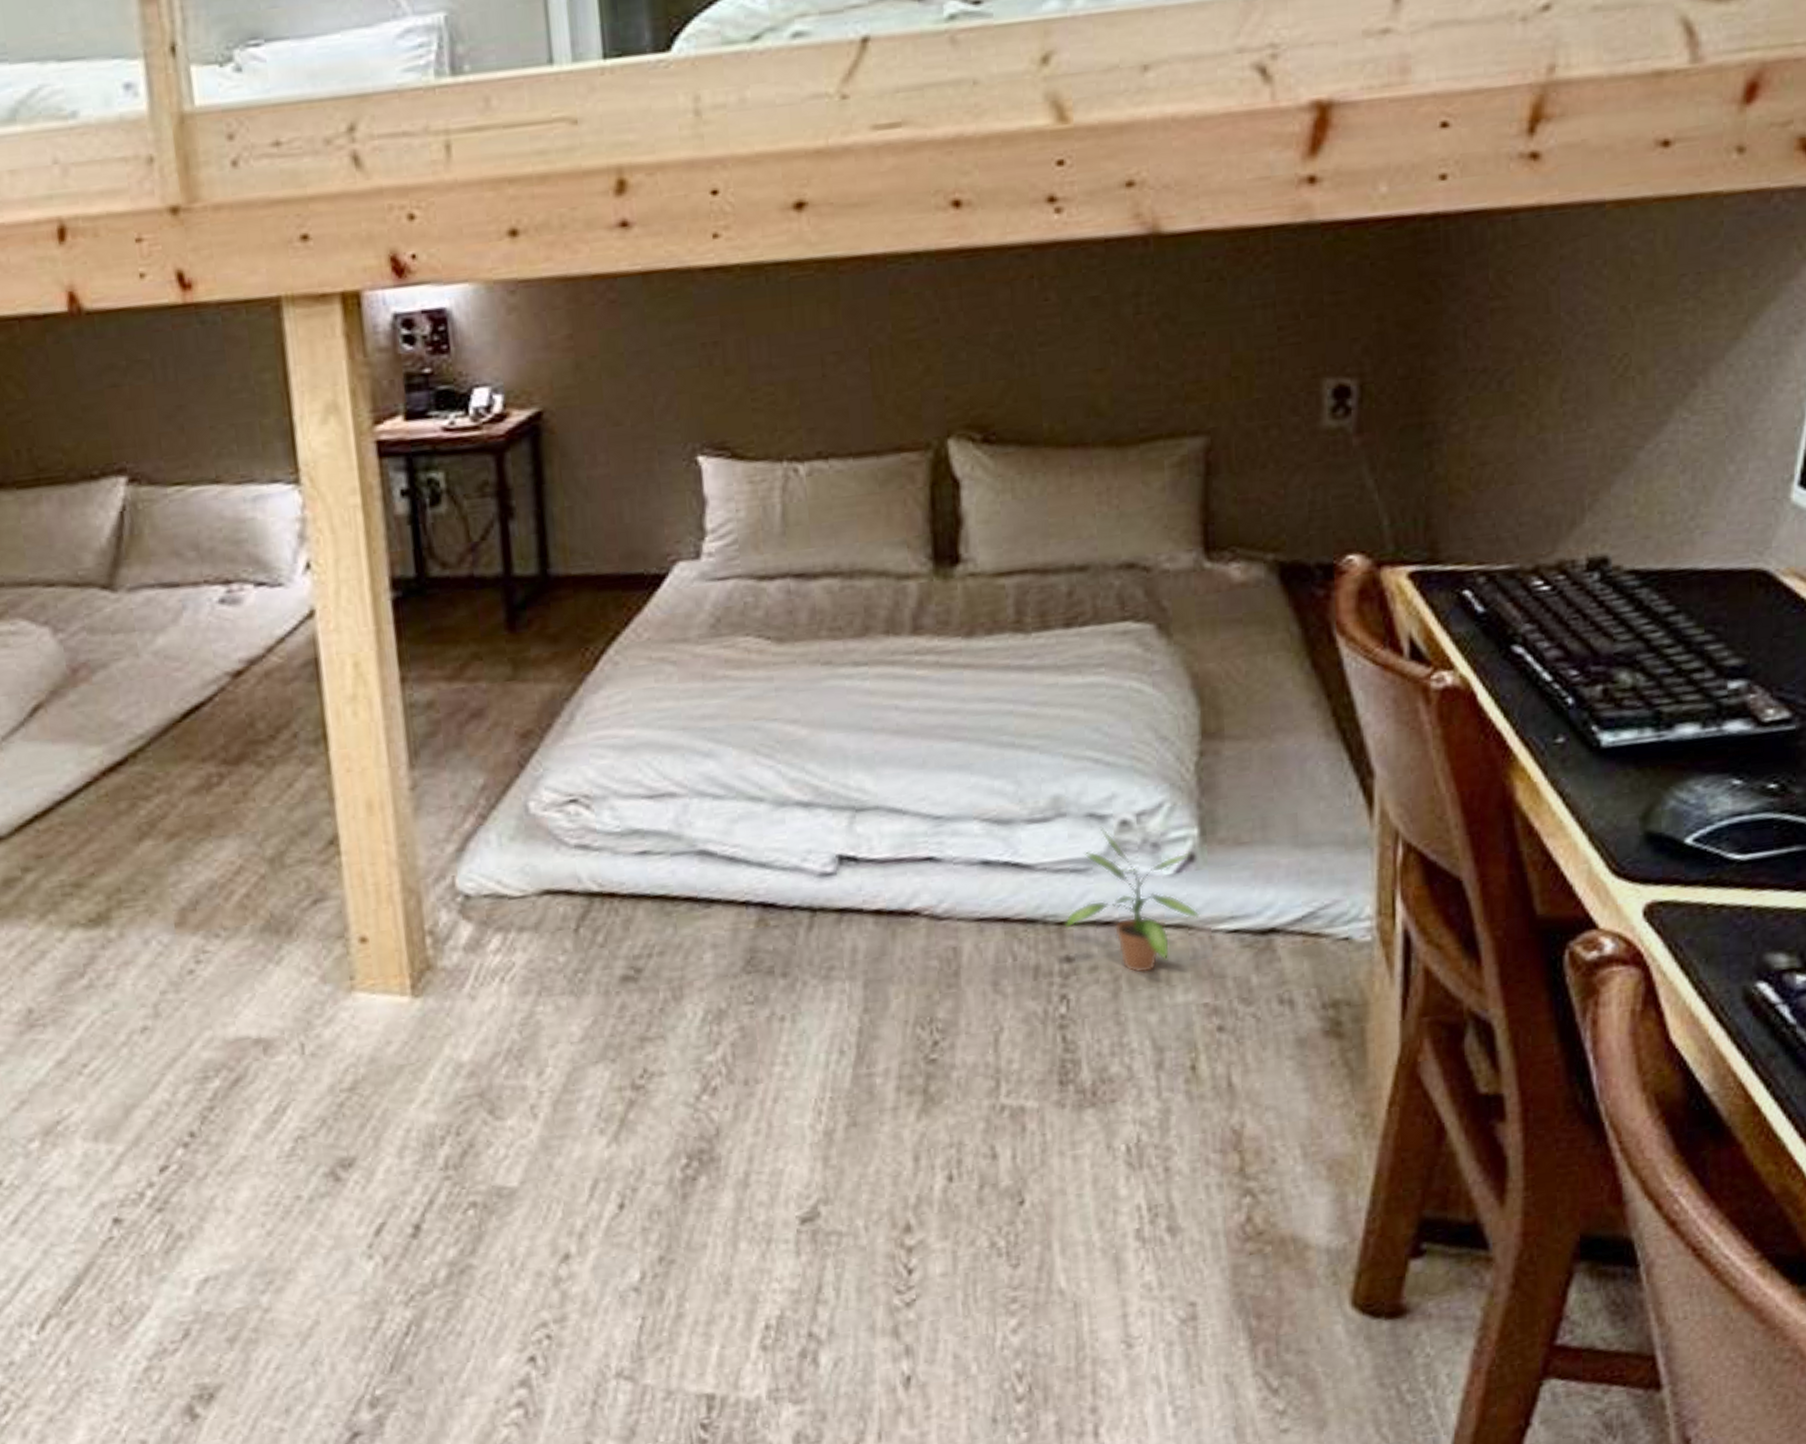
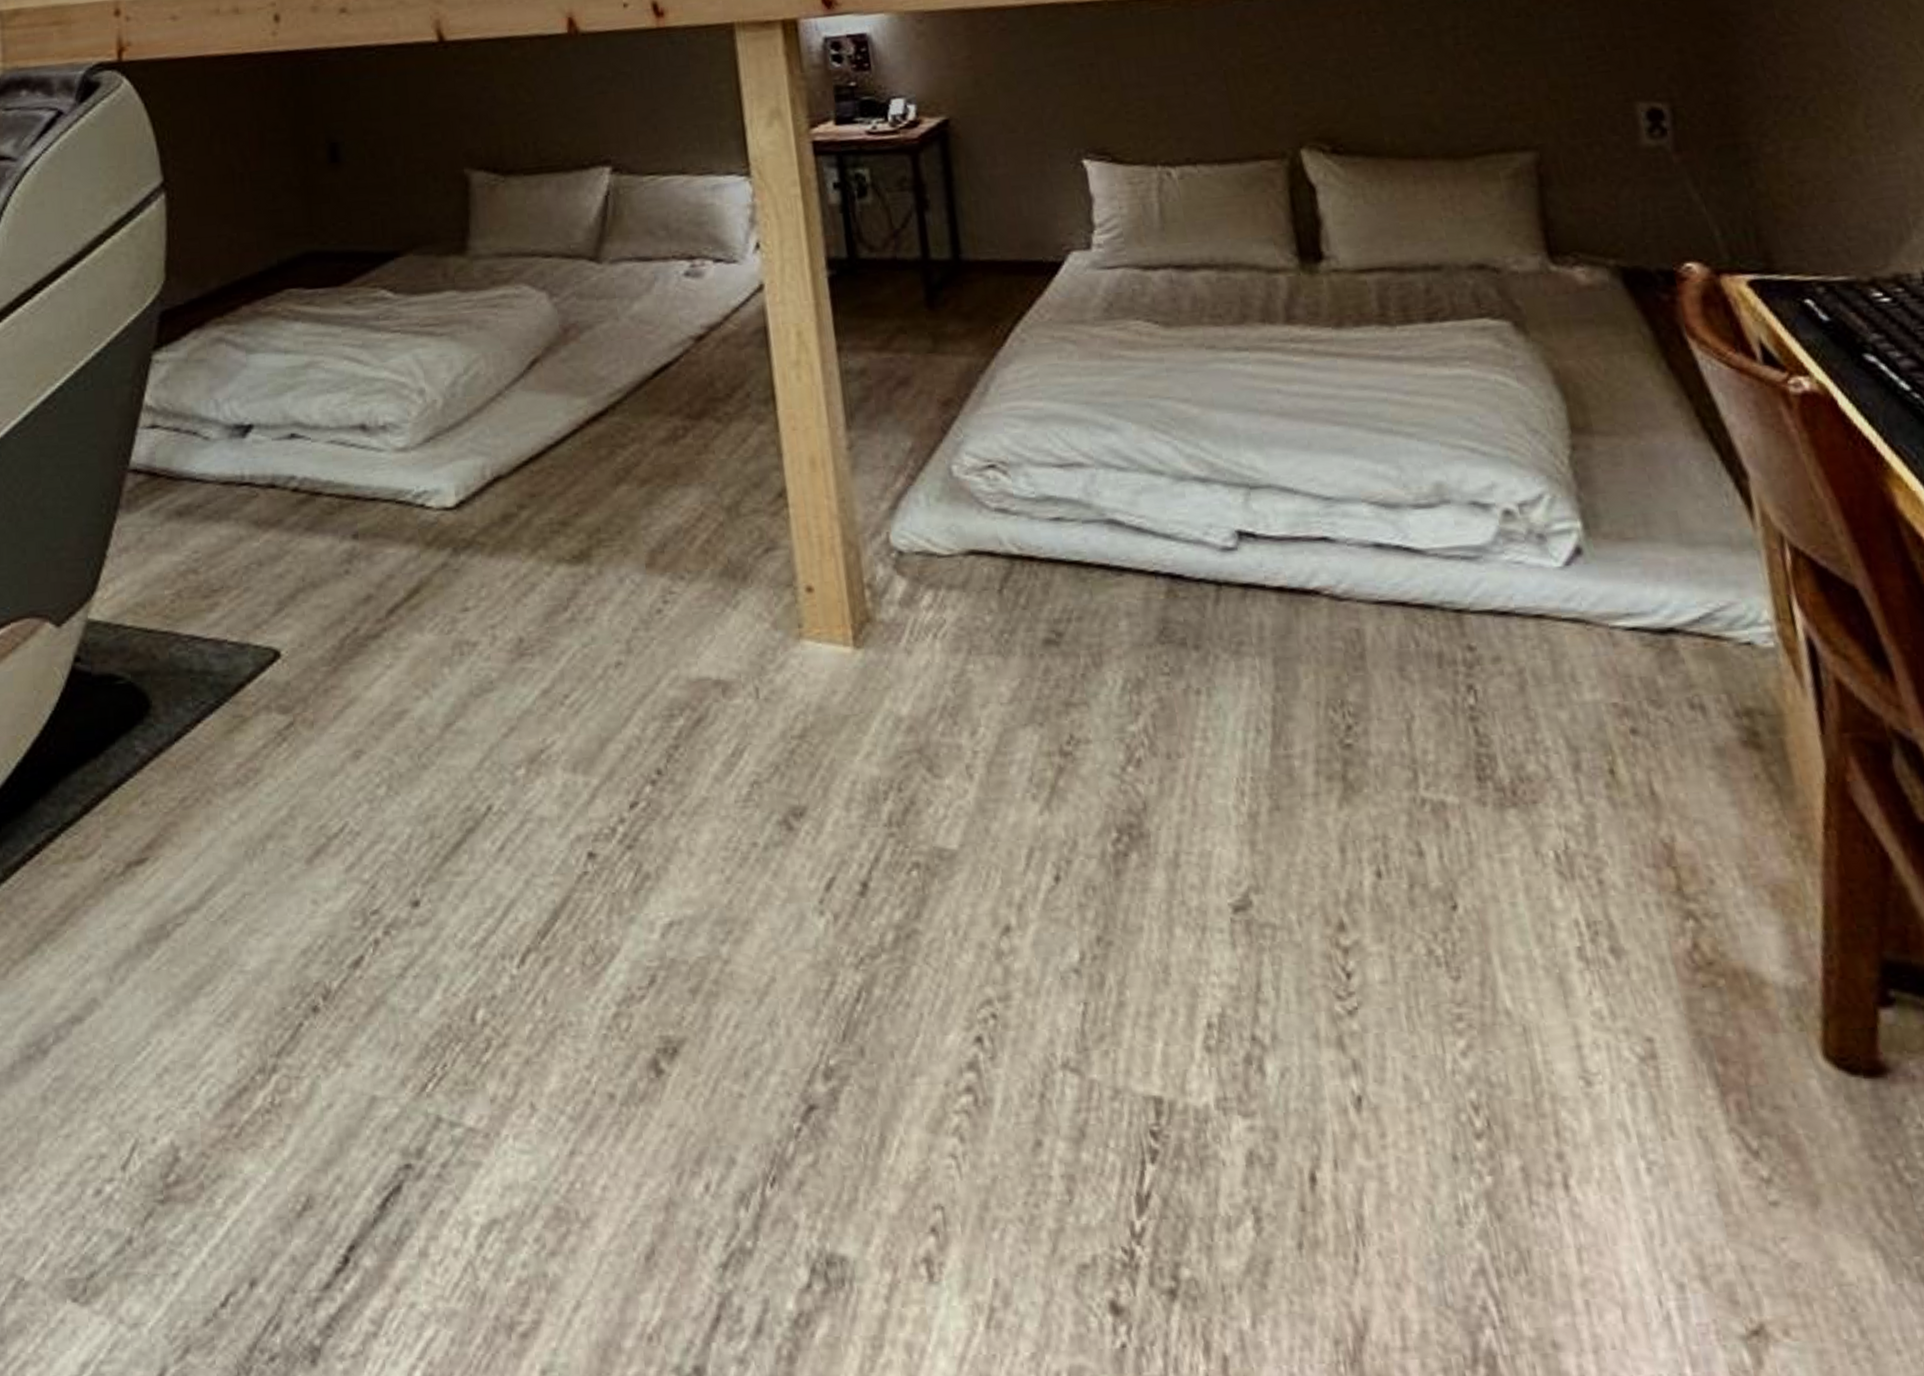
potted plant: present [1064,826,1200,974] -> none [1462,515,1596,668]

